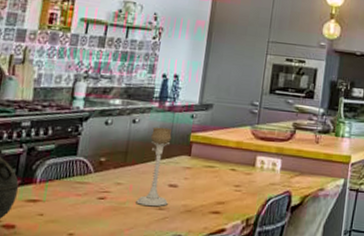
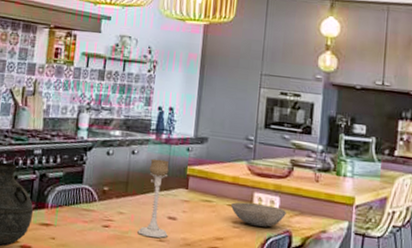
bowl: none [233,166,287,189] -> present [230,202,286,228]

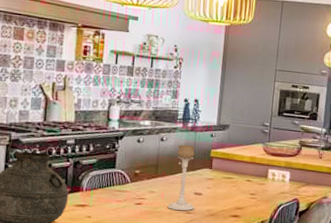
bowl: present [230,202,286,228] -> none [248,177,295,197]

